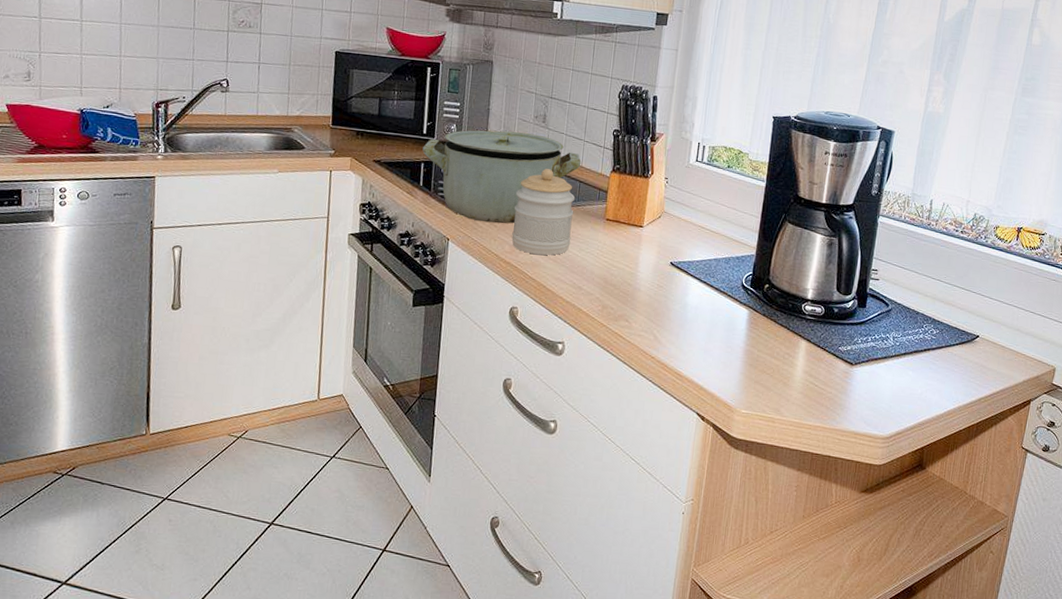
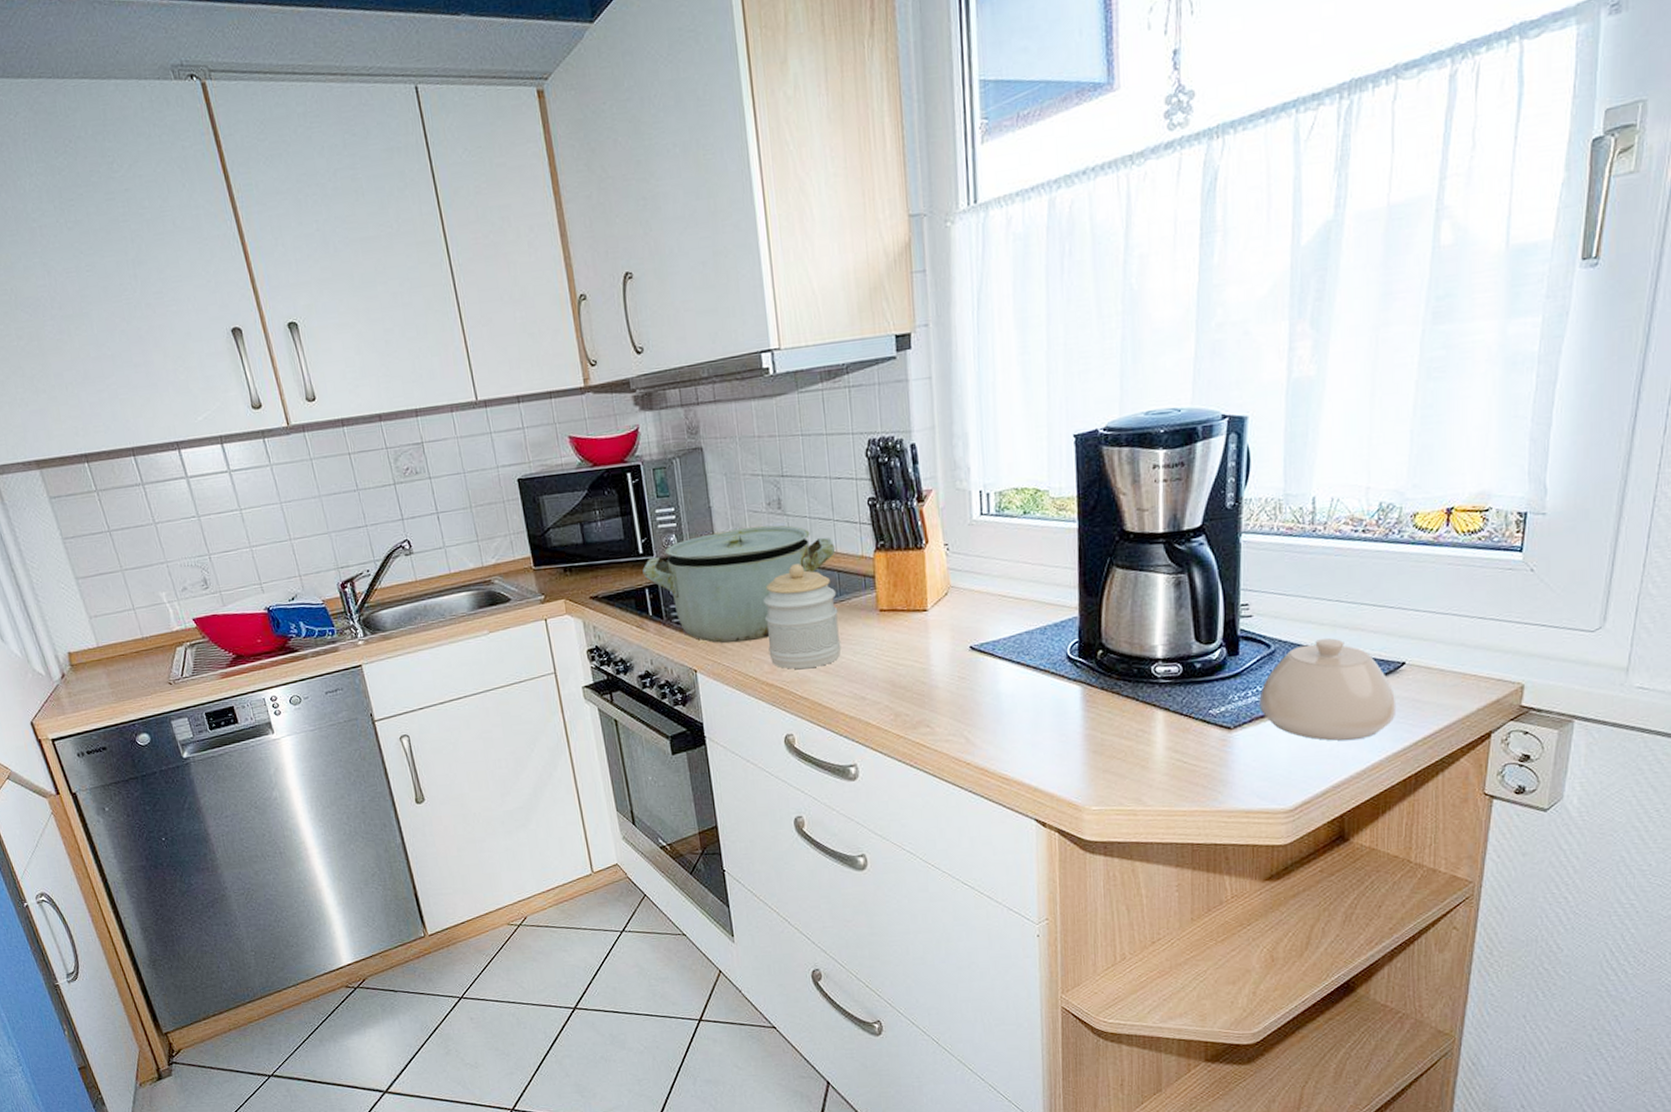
sugar bowl: none [875,306,970,390] -> present [1259,637,1397,741]

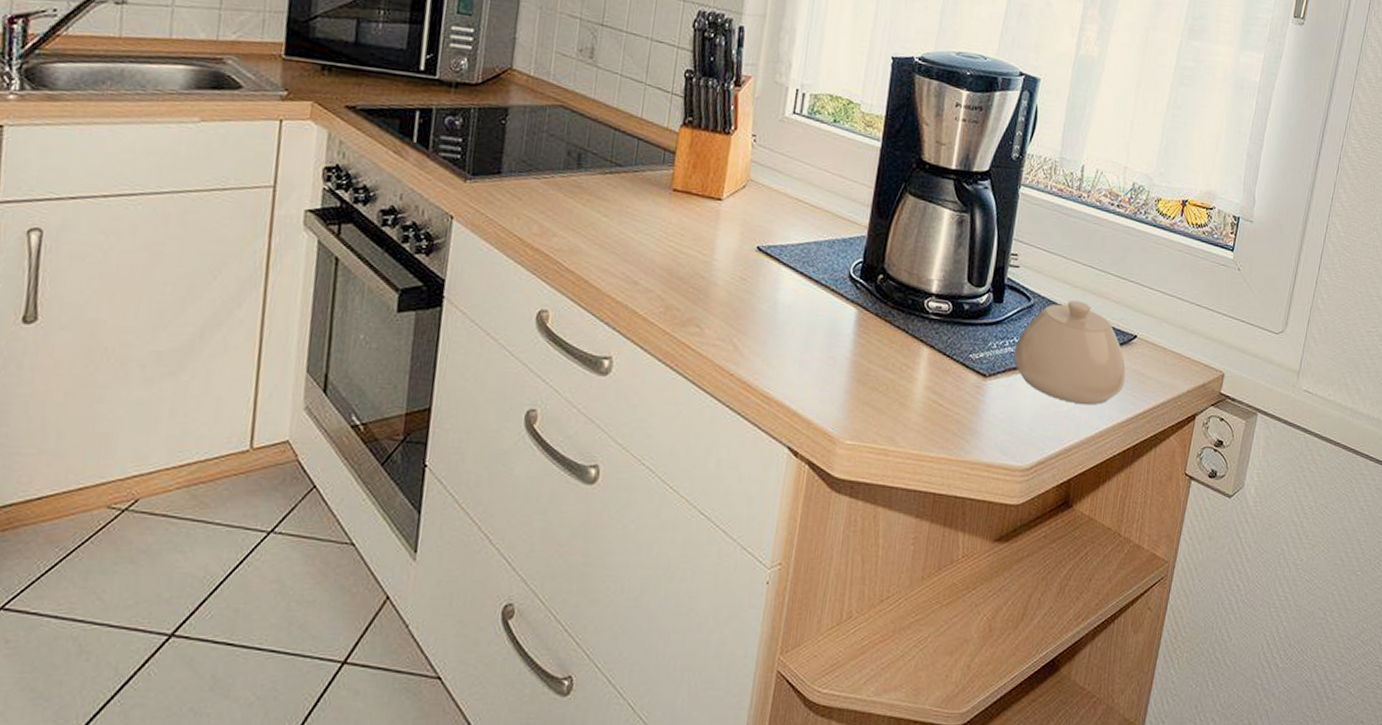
cooking pot: present [642,525,836,644] -> none [418,66,641,196]
jar: present [762,564,842,669] -> none [542,120,632,239]

